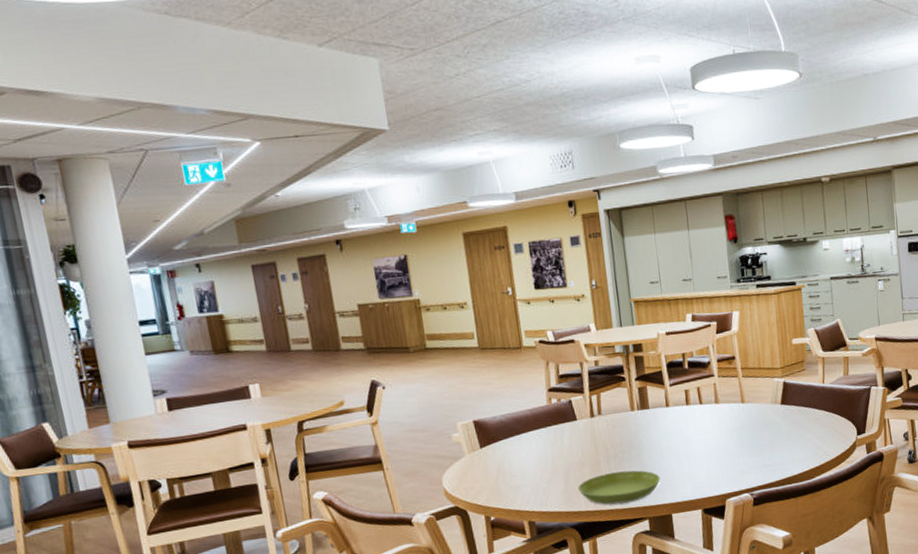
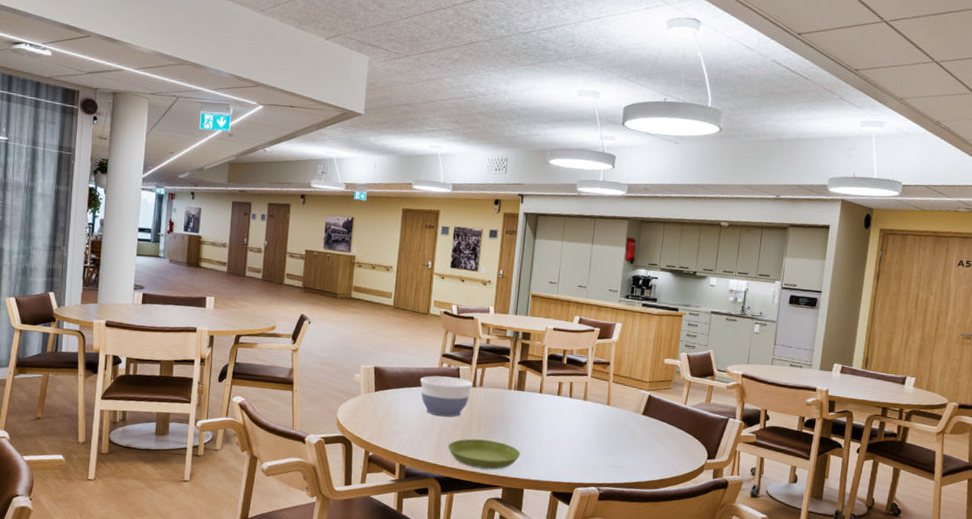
bowl: none [529,410,590,459] -> present [420,375,473,417]

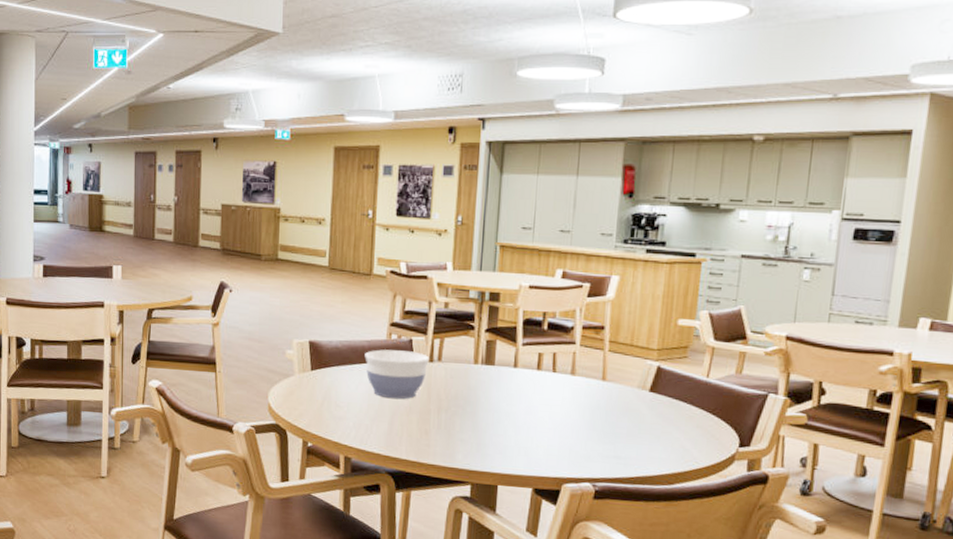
saucer: present [447,438,521,469] -> none [401,425,493,462]

